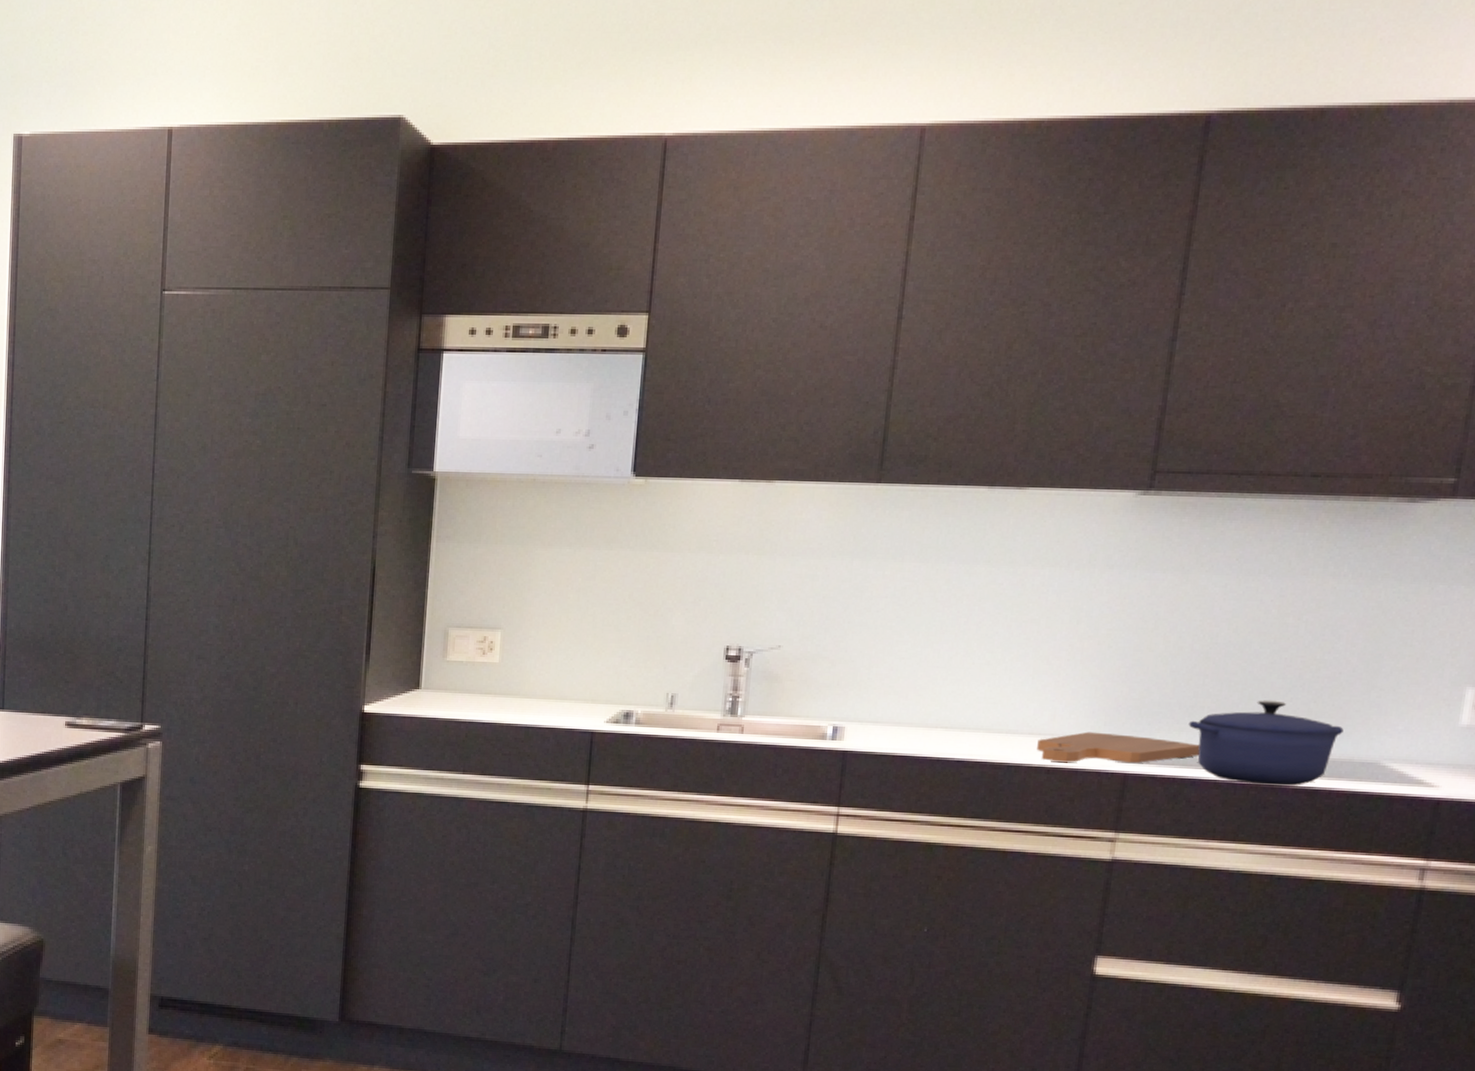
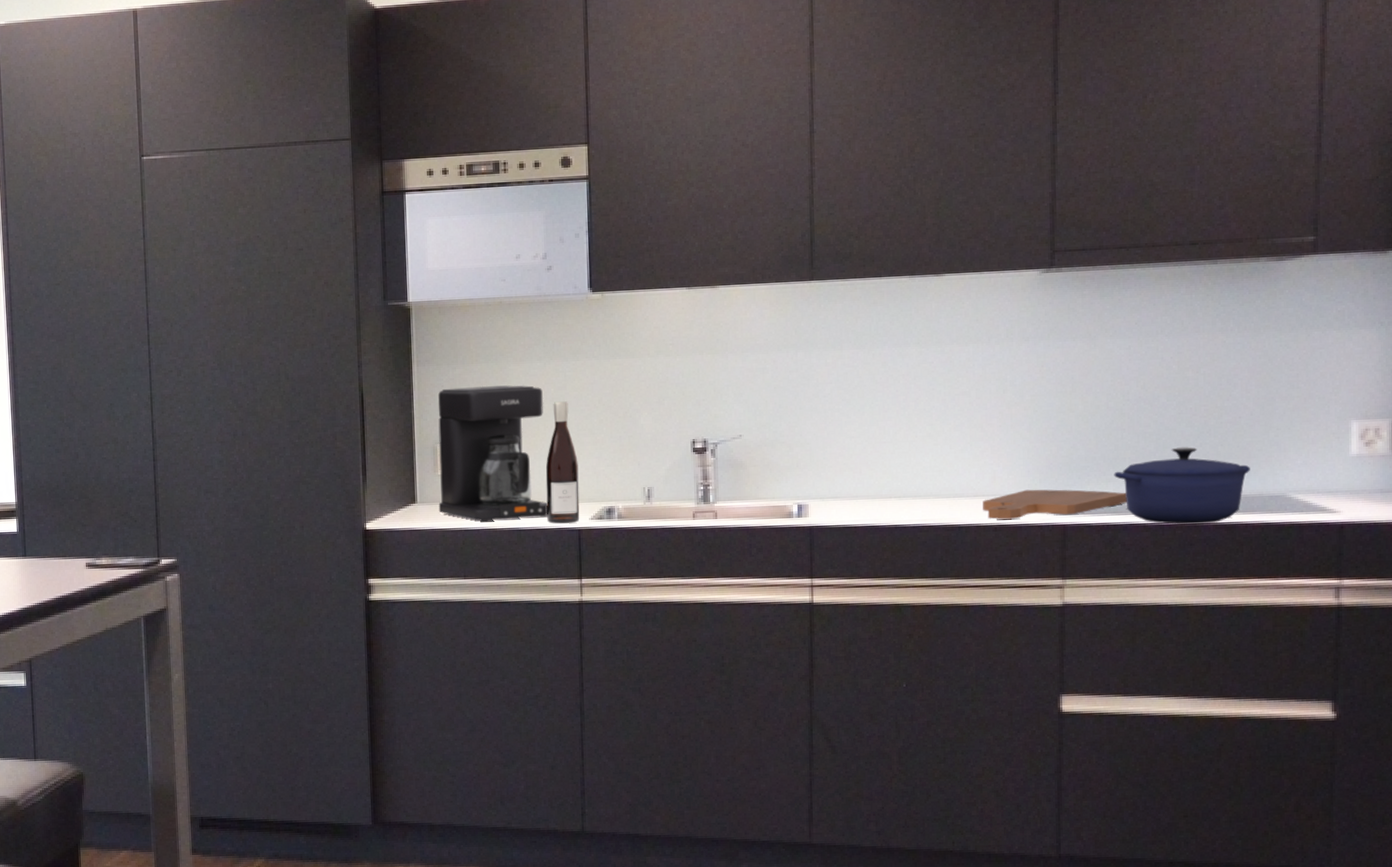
coffee maker: none [443,568,570,715] -> present [438,385,548,521]
bottle: none [558,592,599,726] -> present [545,401,580,525]

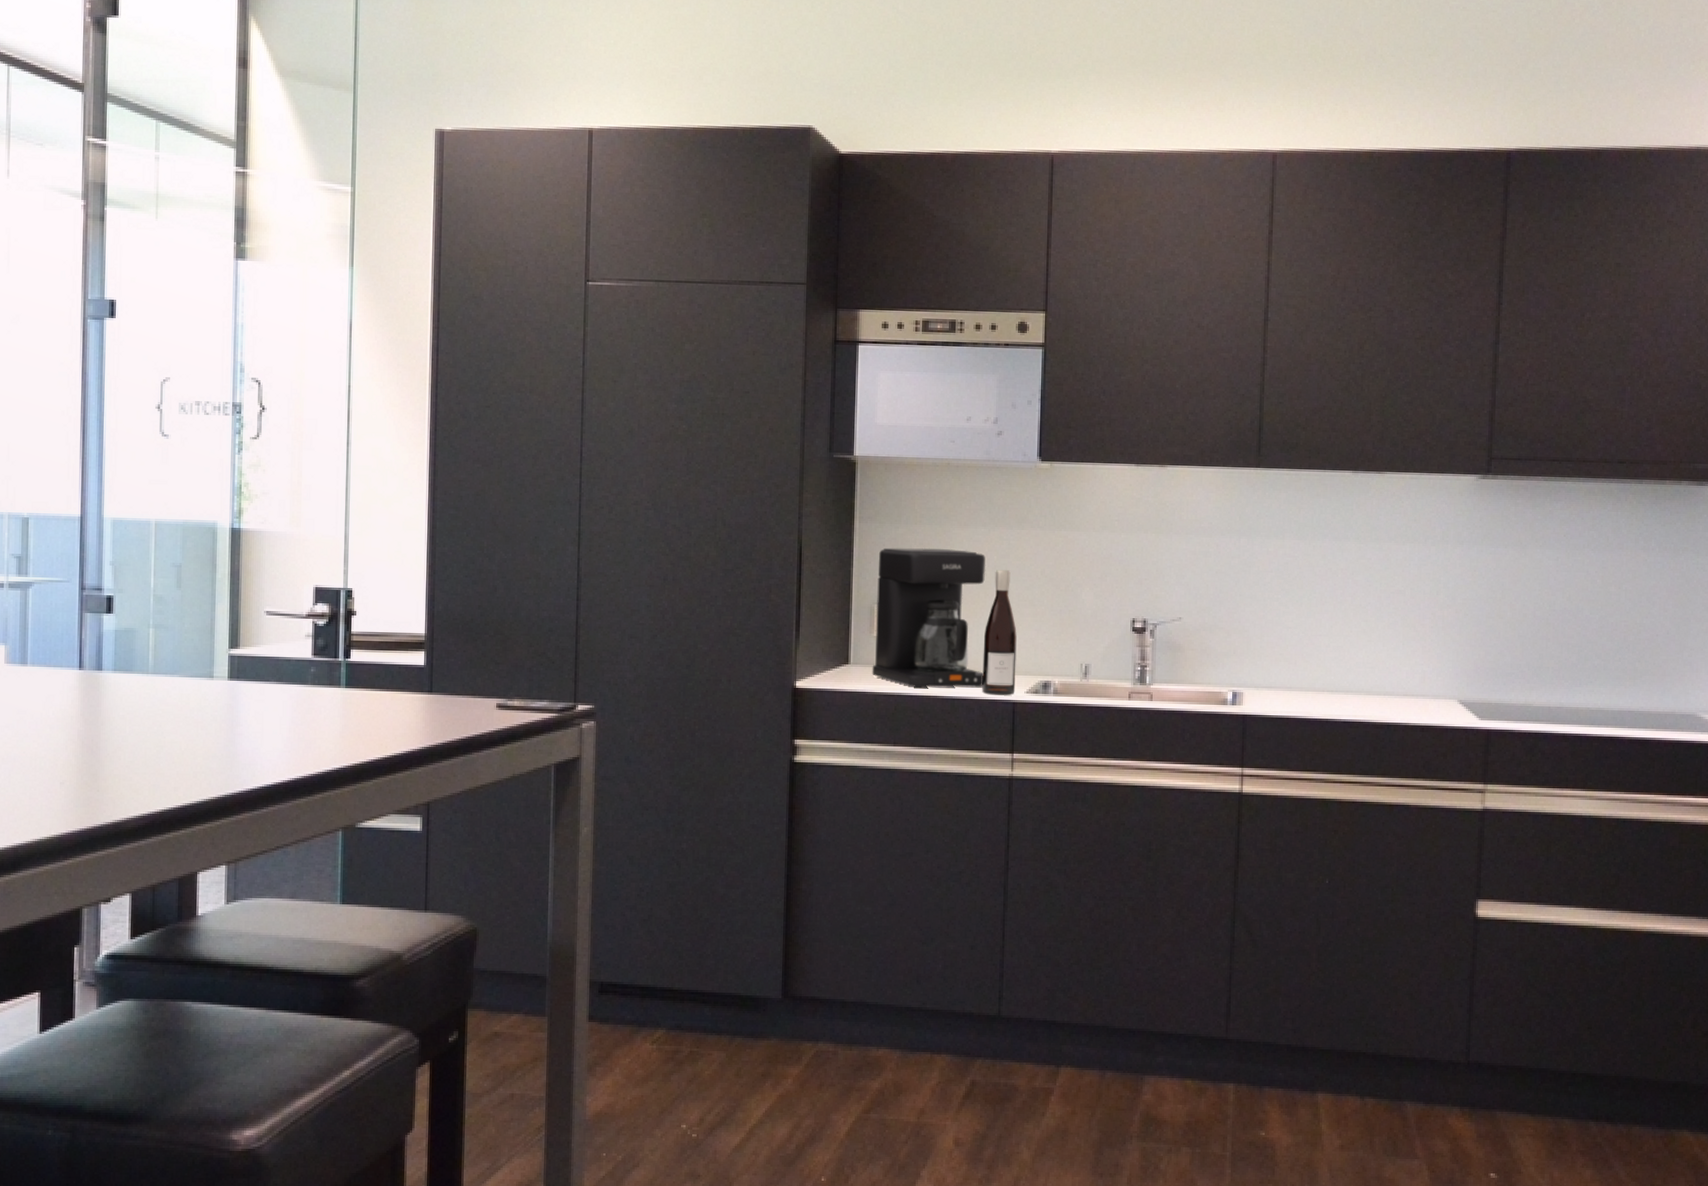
cutting board: present [983,489,1127,520] -> none [1411,692,1549,721]
cooking pot: present [1114,447,1250,525] -> none [1537,660,1664,738]

